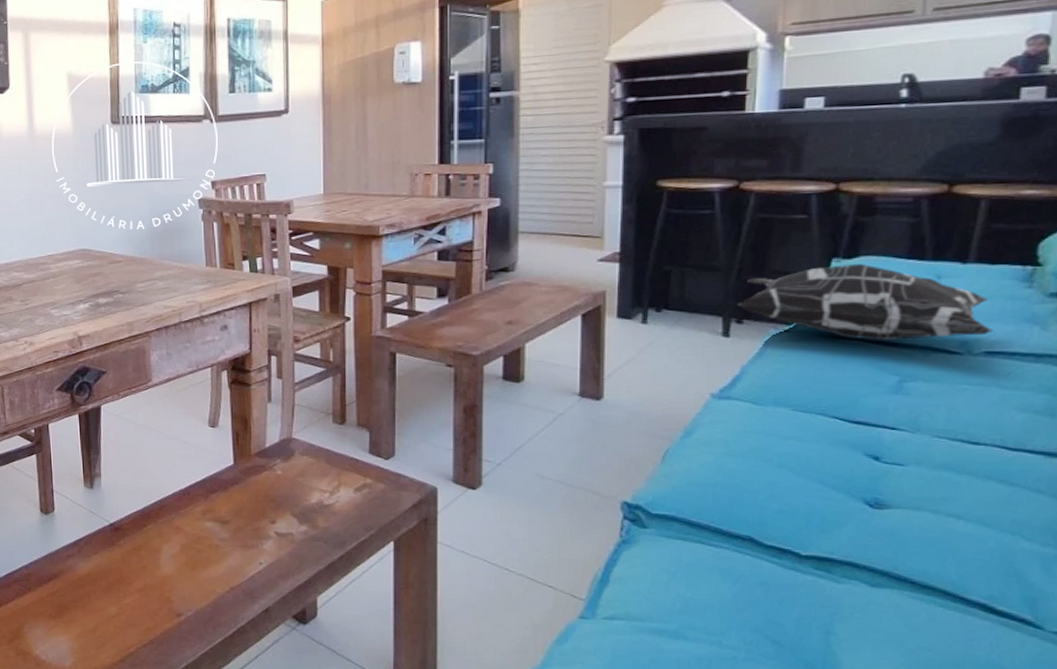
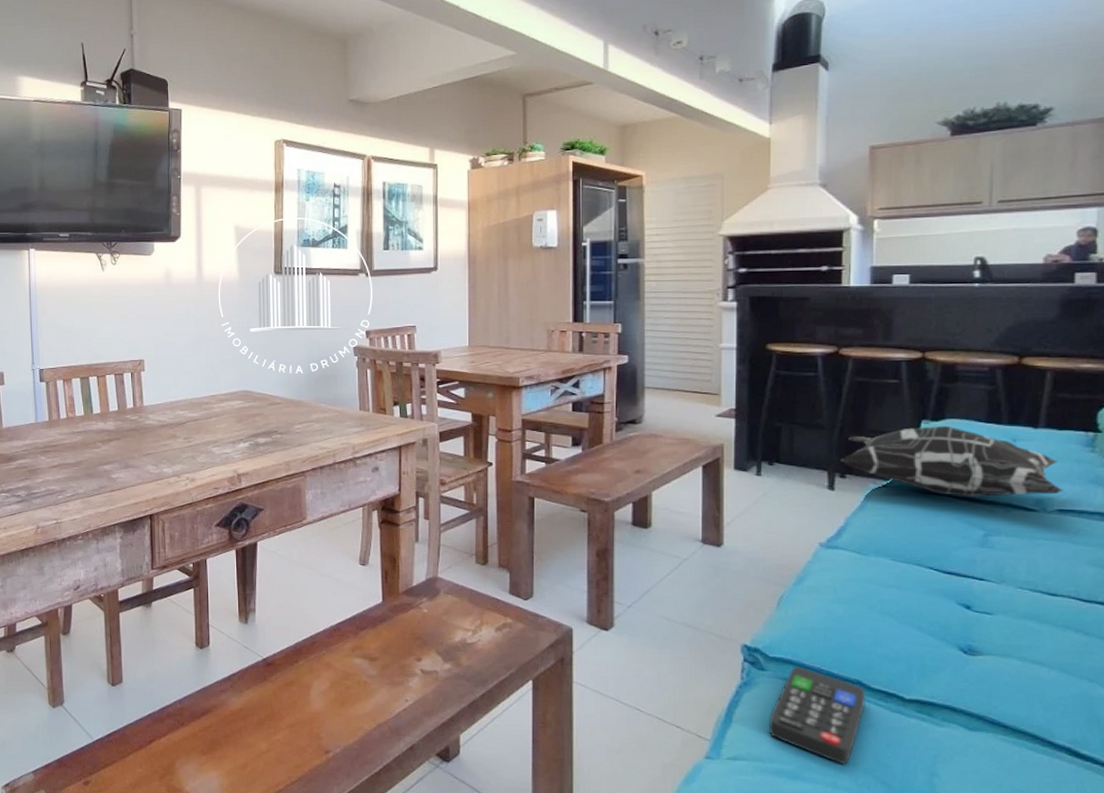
remote control: none [650,523,759,624] -> present [769,666,867,765]

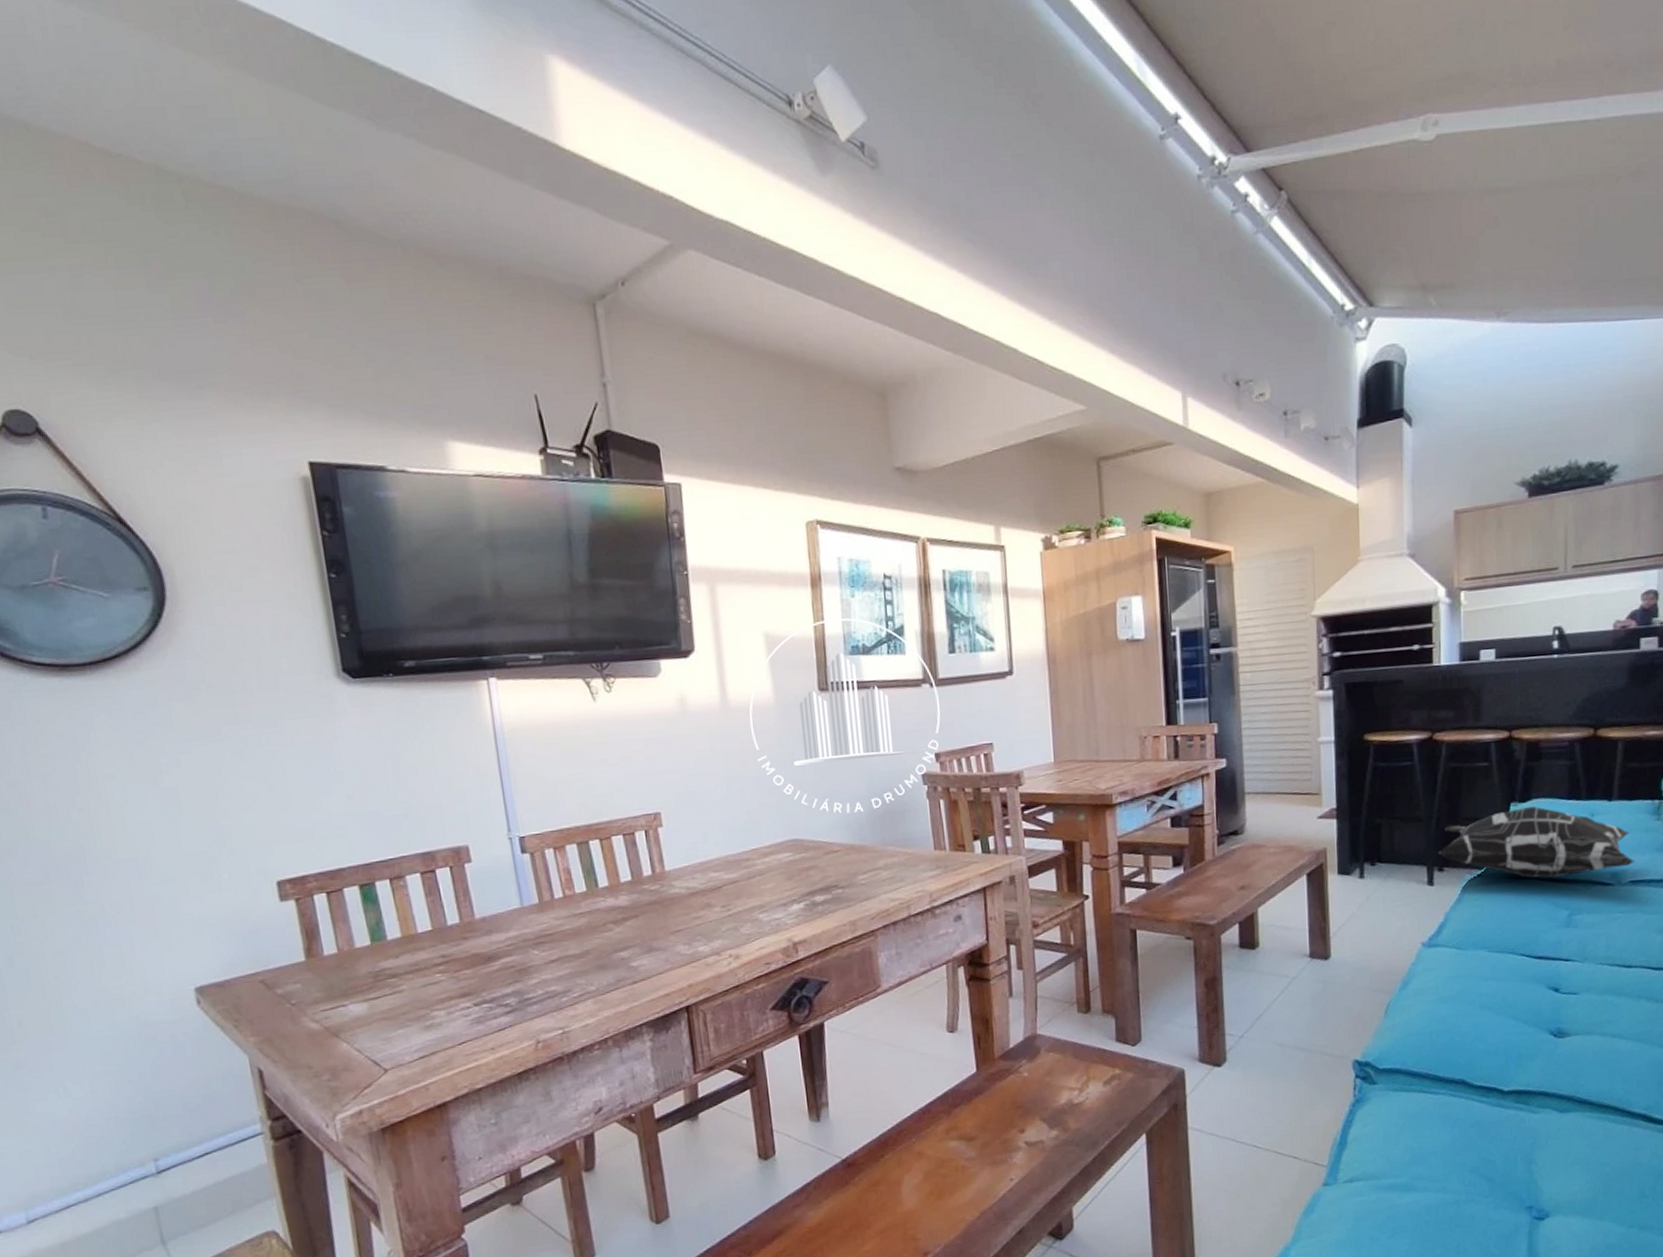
remote control: present [769,666,867,765] -> none [1382,1074,1470,1168]

